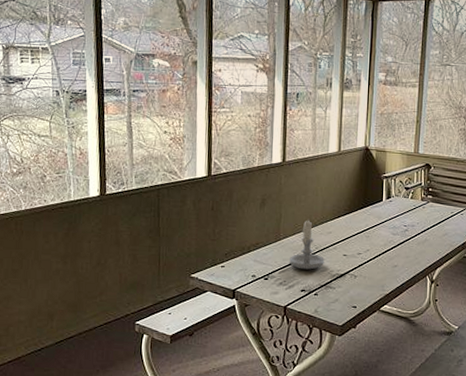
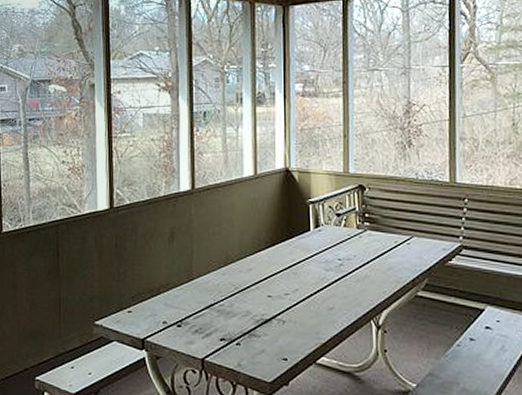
candle: present [290,218,324,270] -> none [205,253,246,315]

